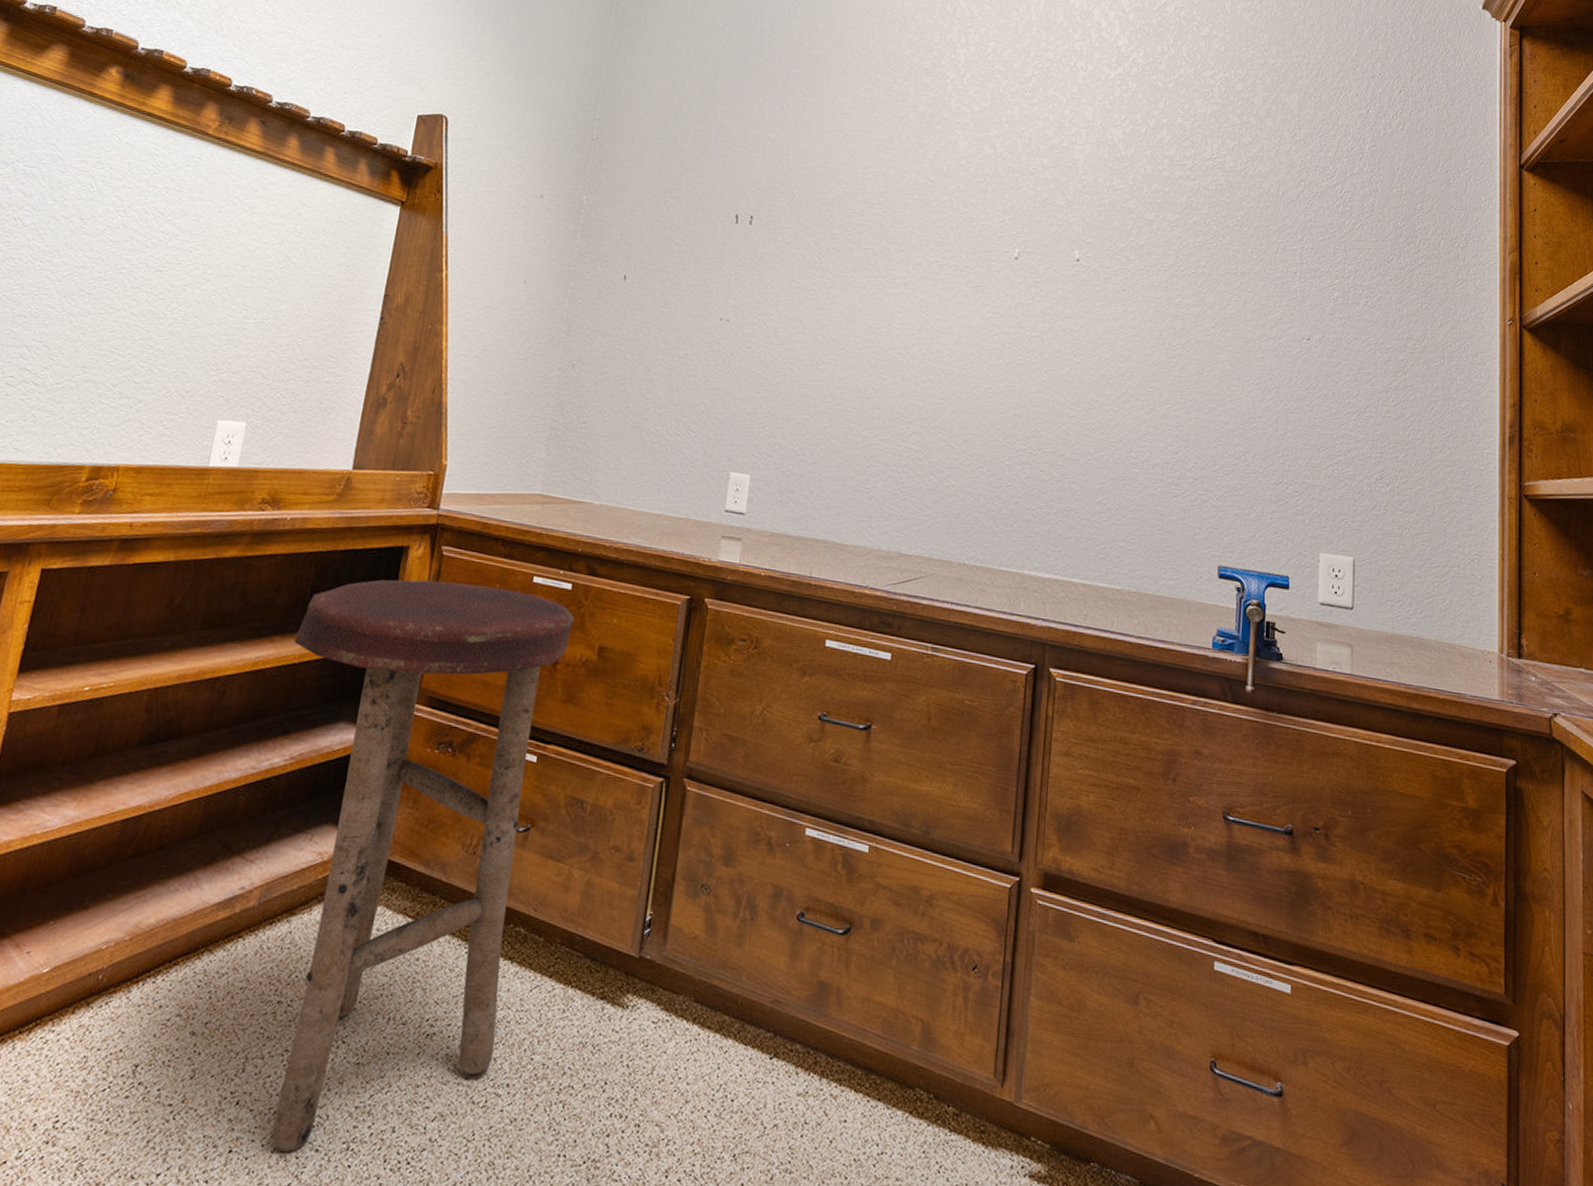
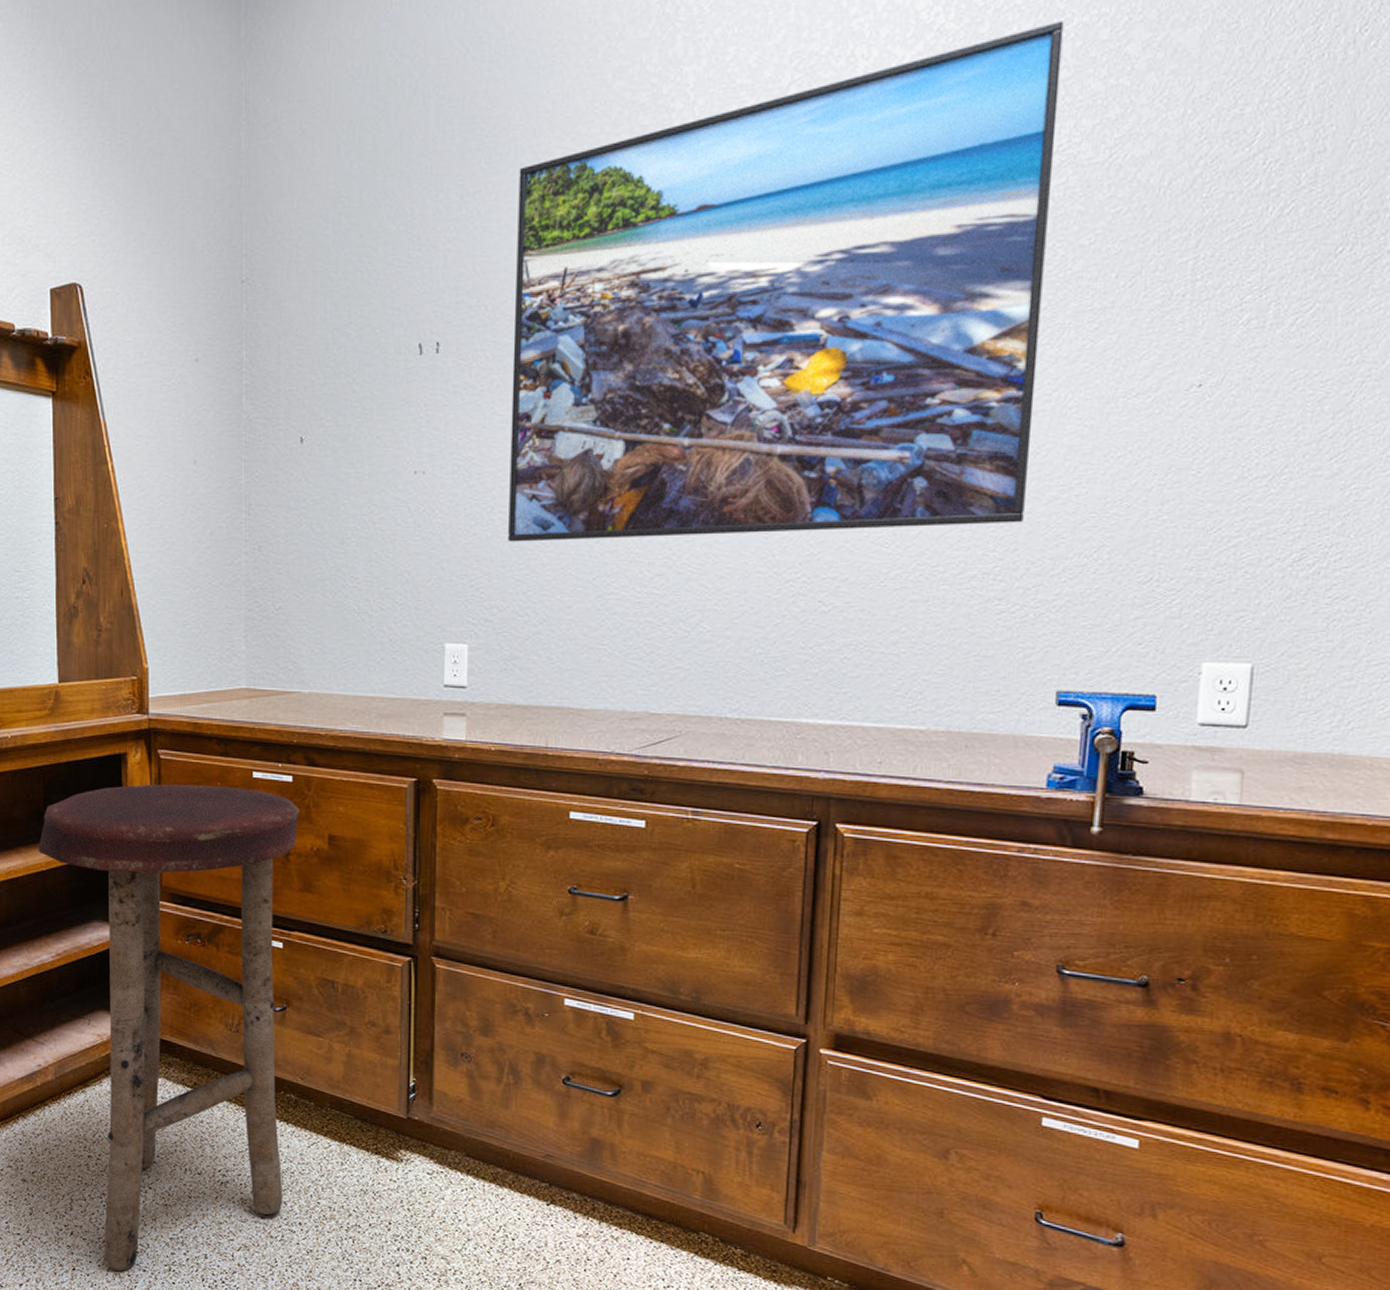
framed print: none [794,72,1213,426] -> present [508,21,1064,542]

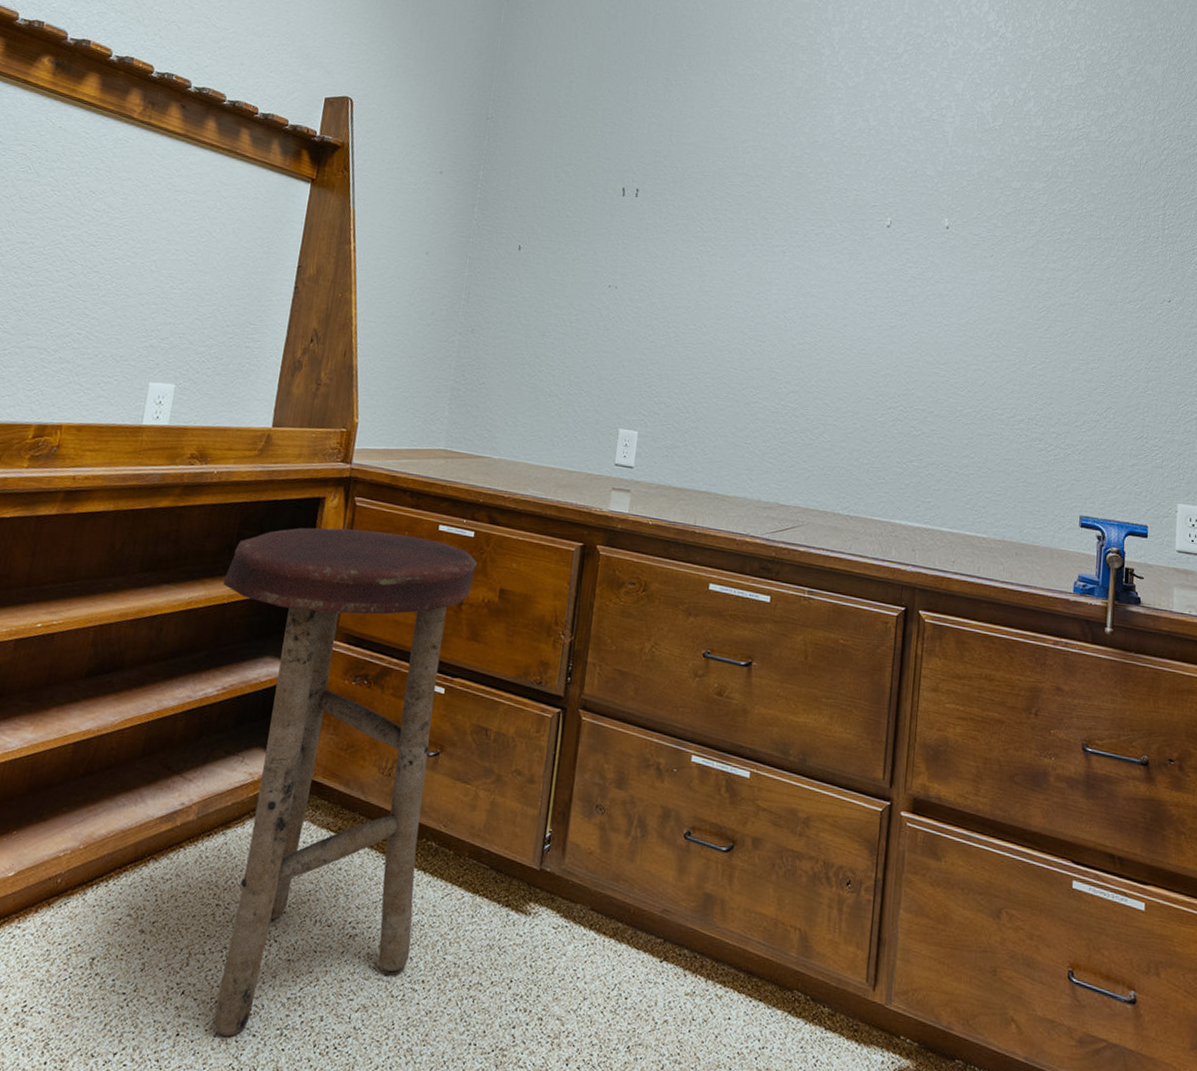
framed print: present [508,21,1064,542] -> none [678,45,1080,384]

